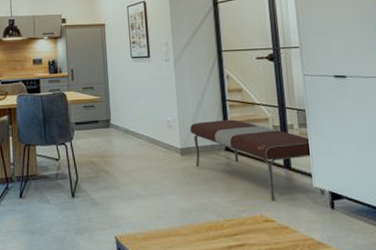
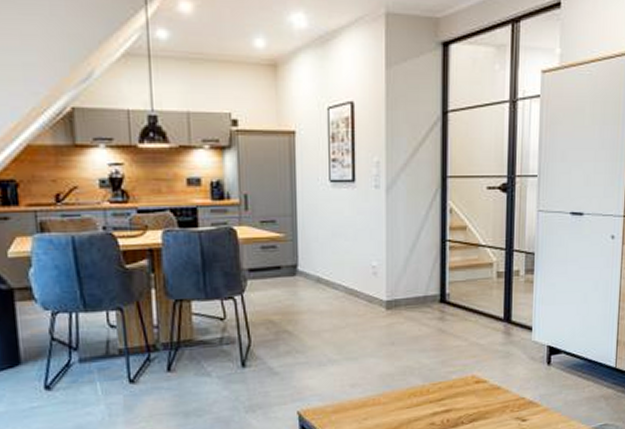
bench: present [189,119,325,201] -> none [399,264,543,360]

